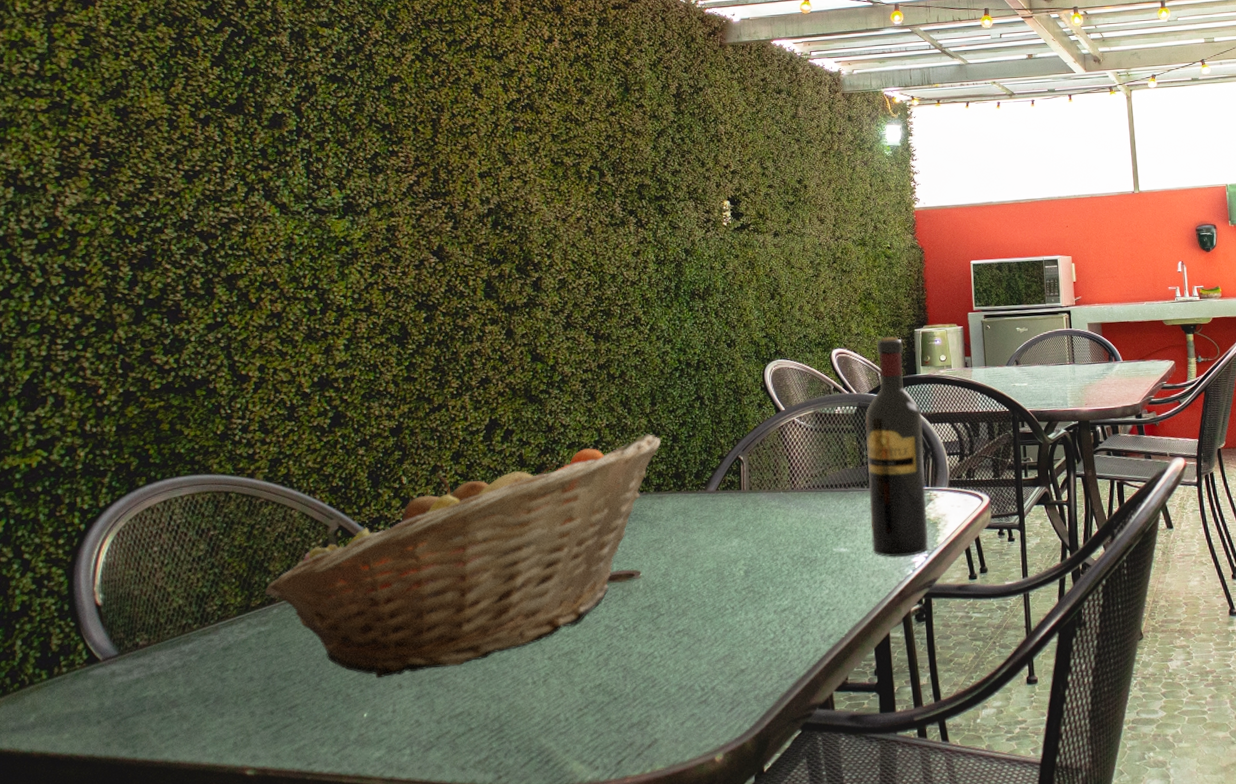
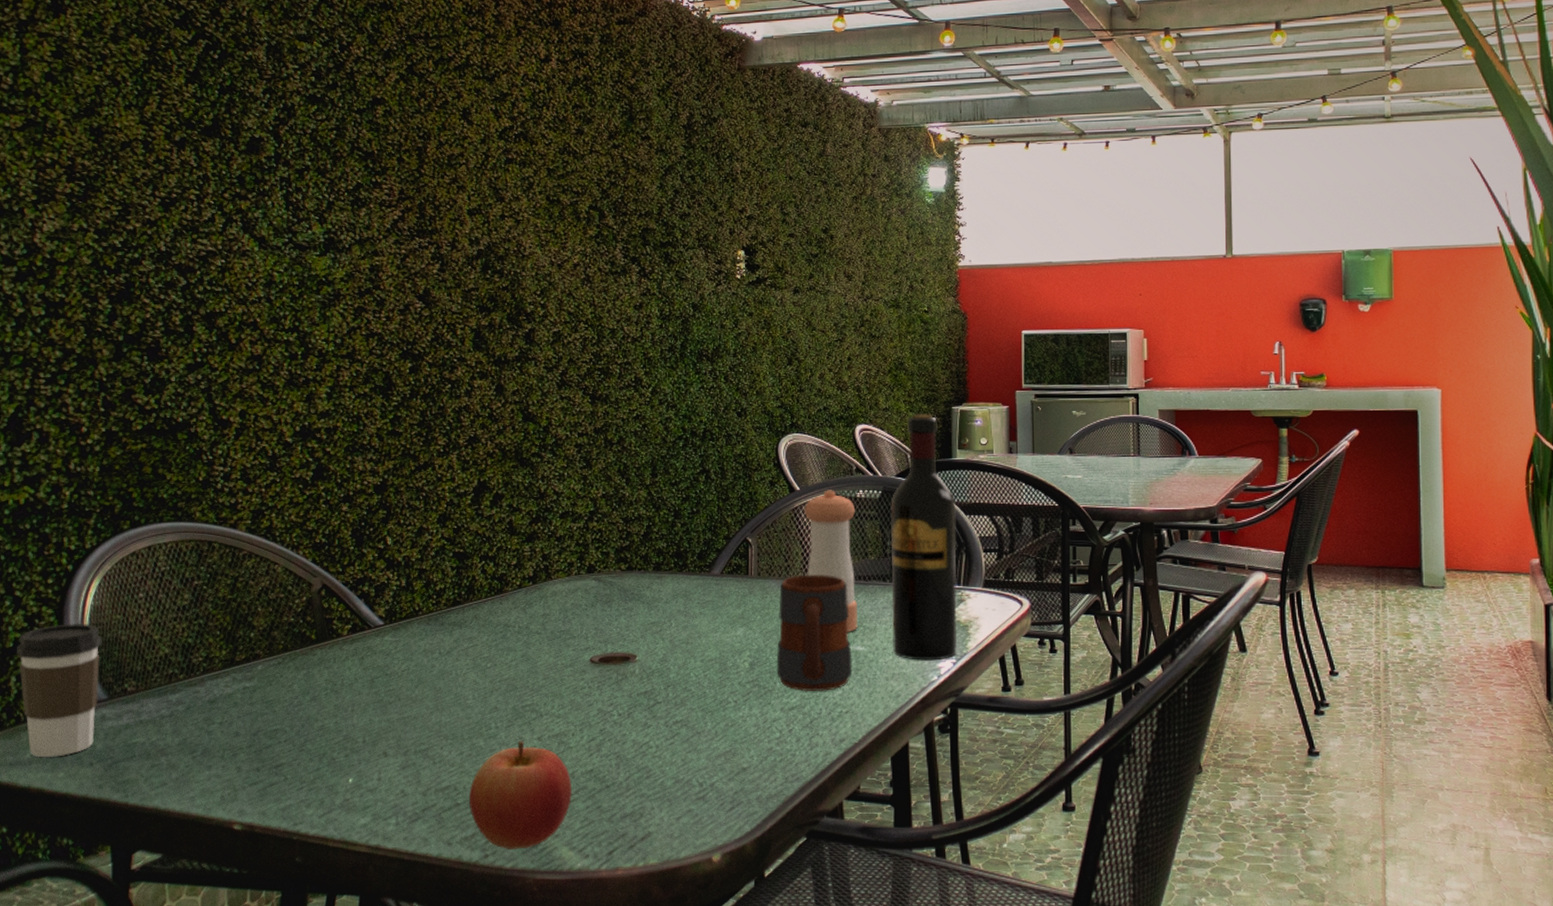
coffee cup: none [23,581,114,720] -> present [16,624,102,757]
fruit basket: present [264,433,661,679] -> none [249,506,661,745]
apple: none [482,661,583,769] -> present [469,740,573,849]
mug: none [768,485,837,594] -> present [776,575,853,692]
pepper shaker: none [789,408,841,536] -> present [804,490,859,632]

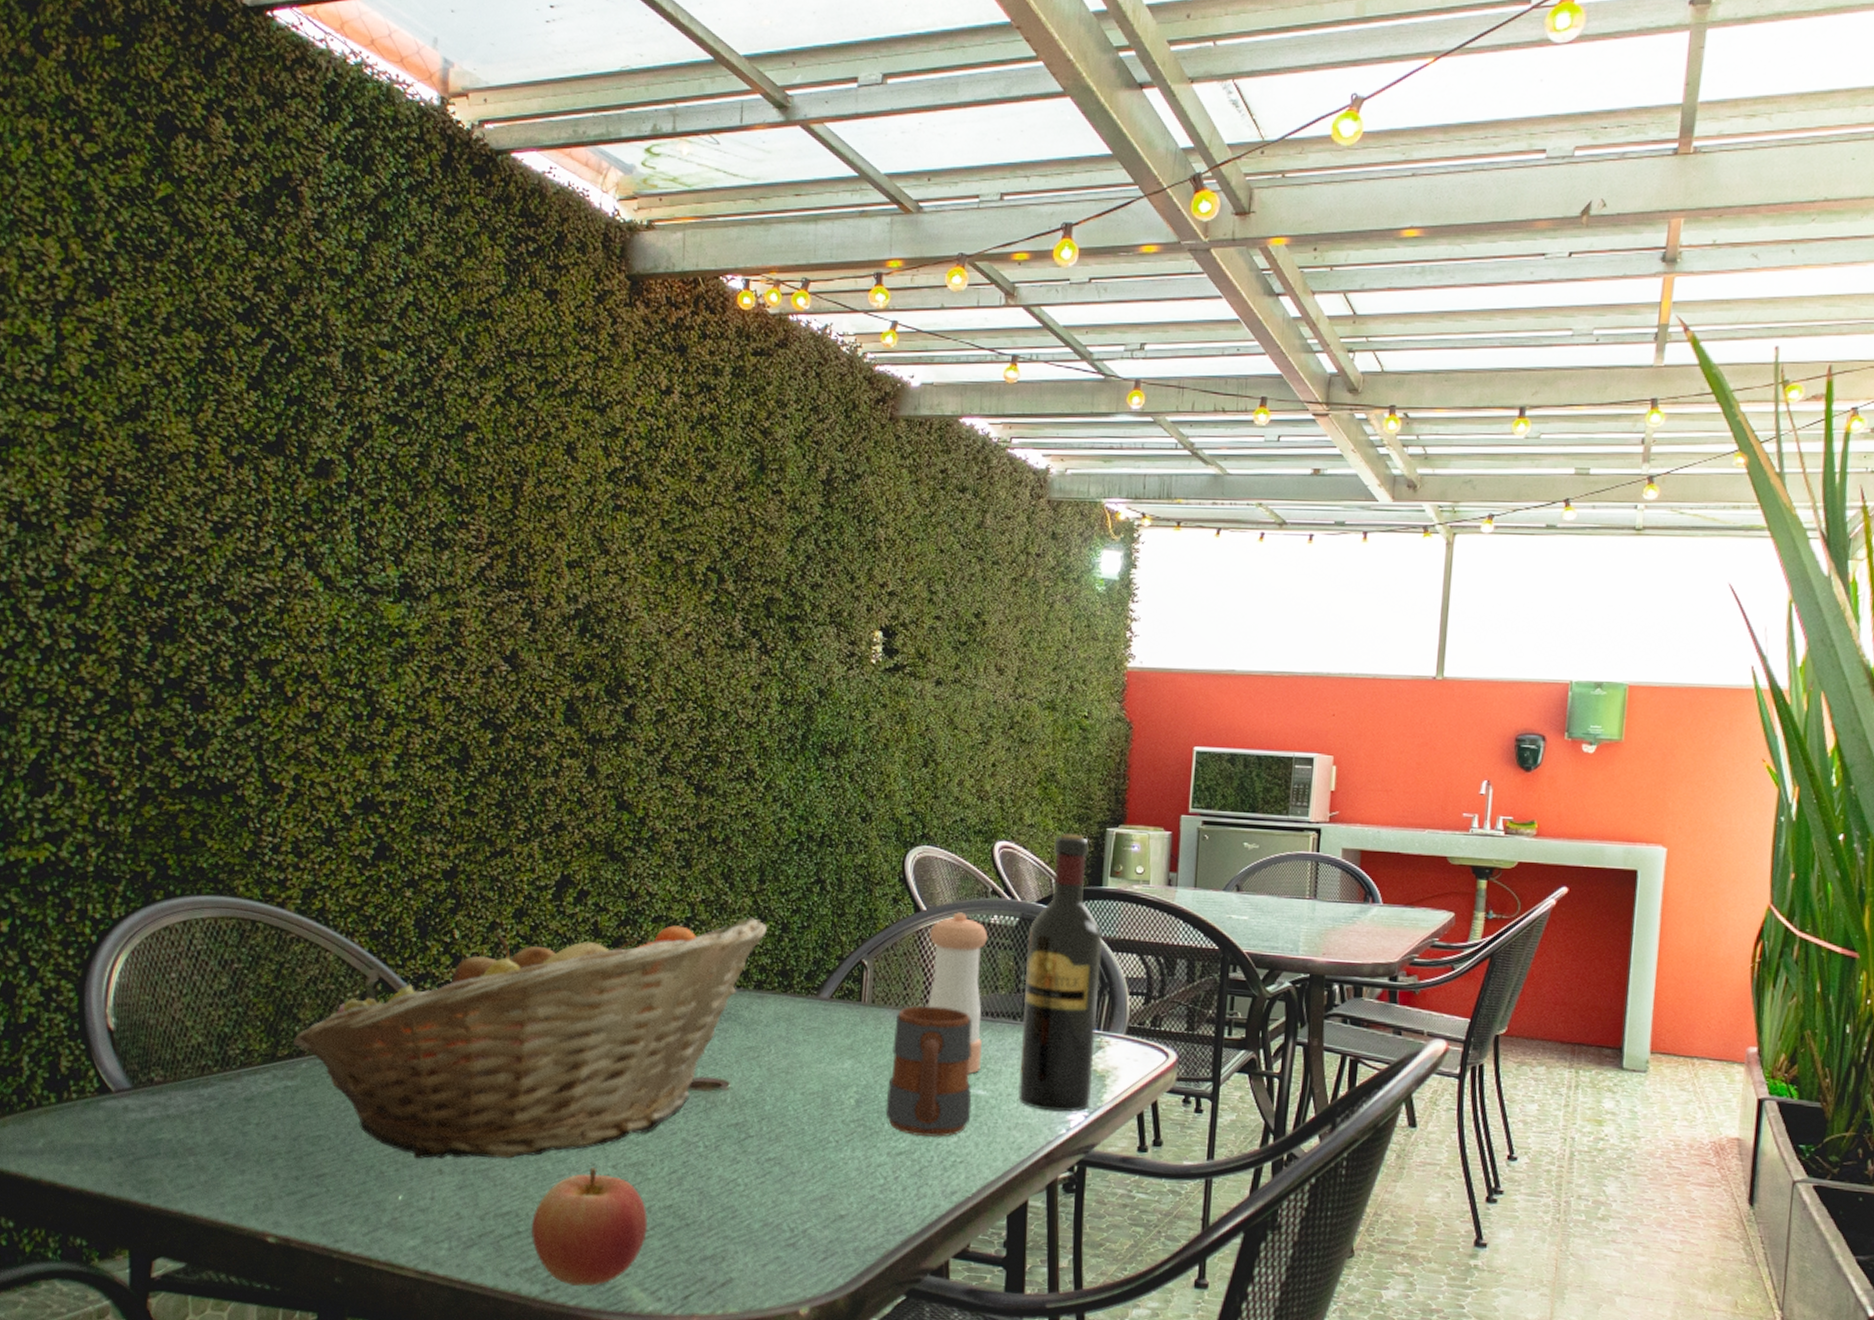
coffee cup: present [16,624,102,757] -> none [30,1001,127,1148]
fruit basket: none [249,506,661,745] -> present [292,916,767,1159]

